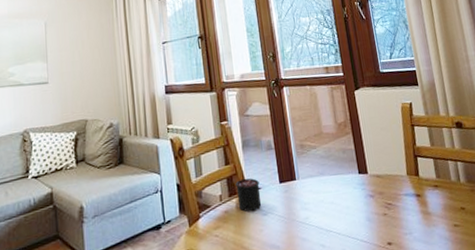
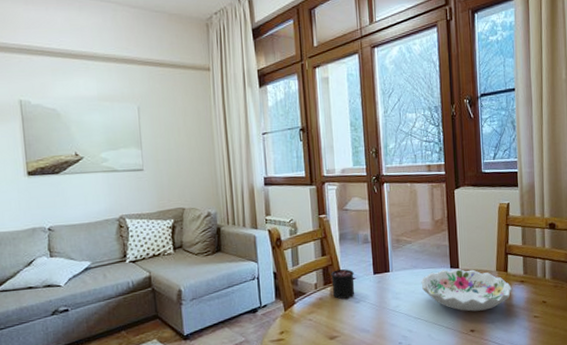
decorative bowl: none [329,174,426,222] -> present [421,268,512,312]

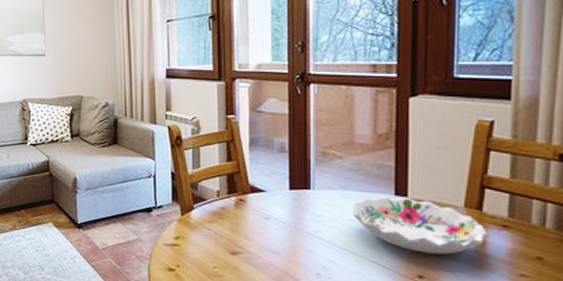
candle: present [331,260,355,300] -> none [237,168,265,213]

